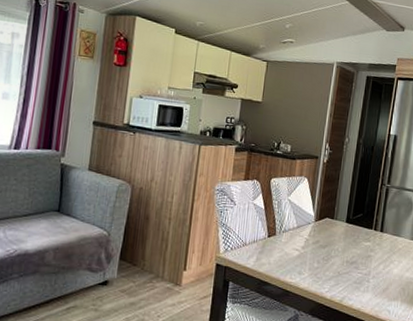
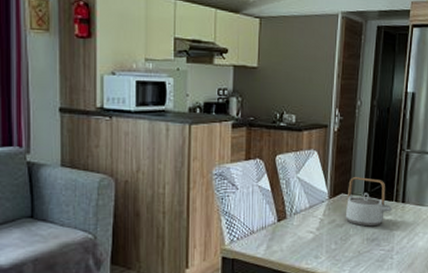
teapot: none [329,204,371,251] -> present [346,177,392,227]

